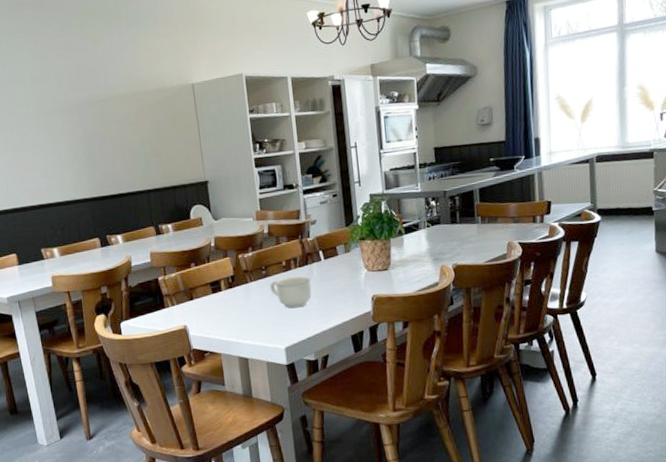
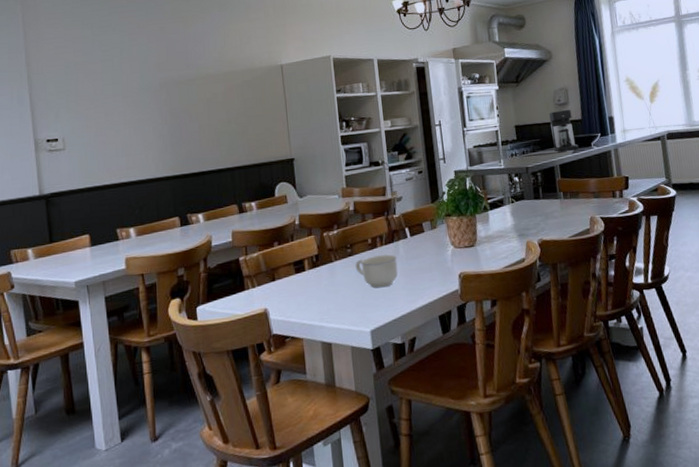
coffee maker: none [471,129,500,176] -> present [549,109,579,152]

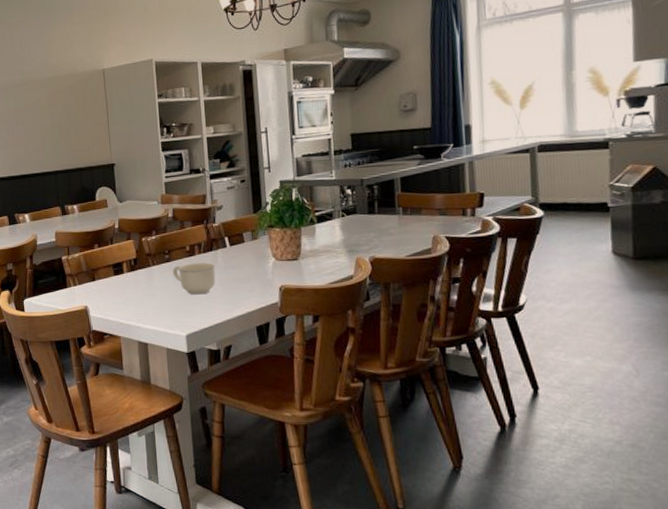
coffee maker: present [549,109,579,152] -> none [392,116,425,164]

